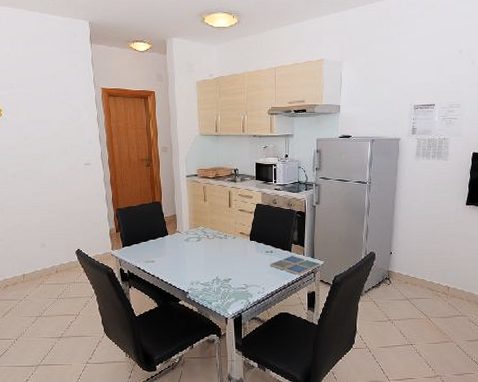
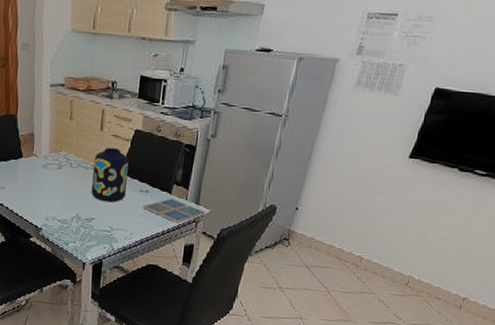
vase: none [226,219,255,264] -> present [91,147,129,203]

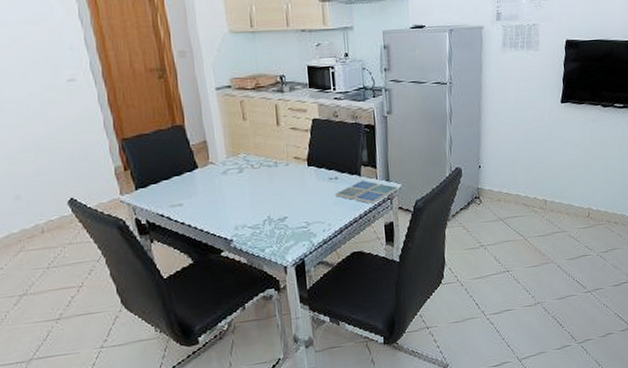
vase: present [91,147,129,203] -> none [276,140,316,198]

